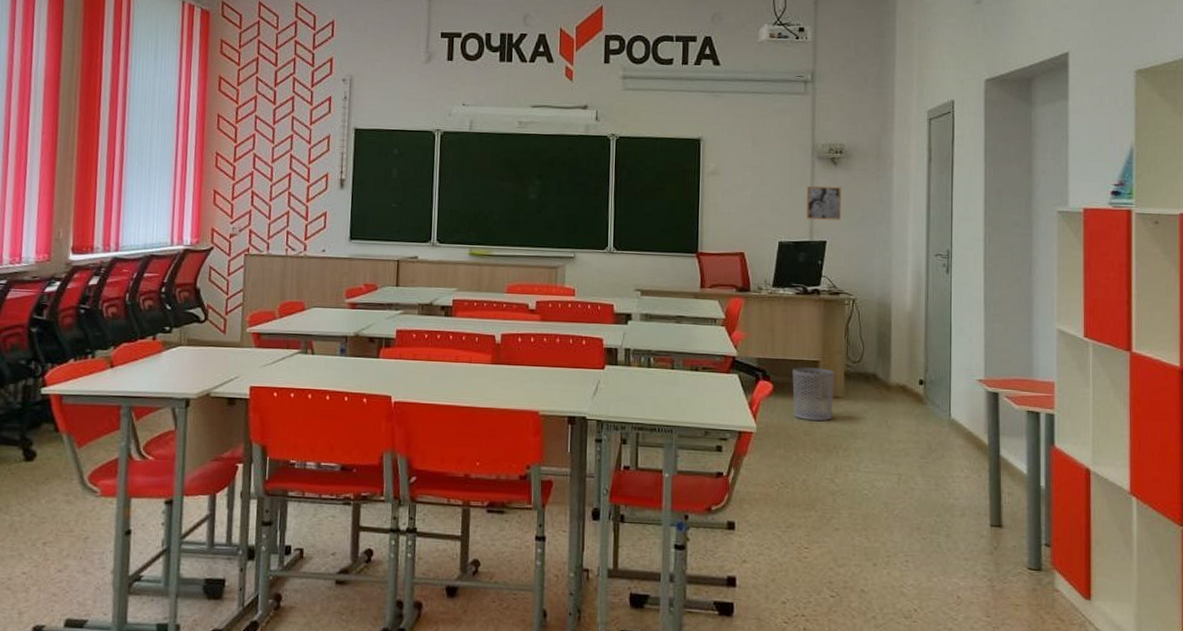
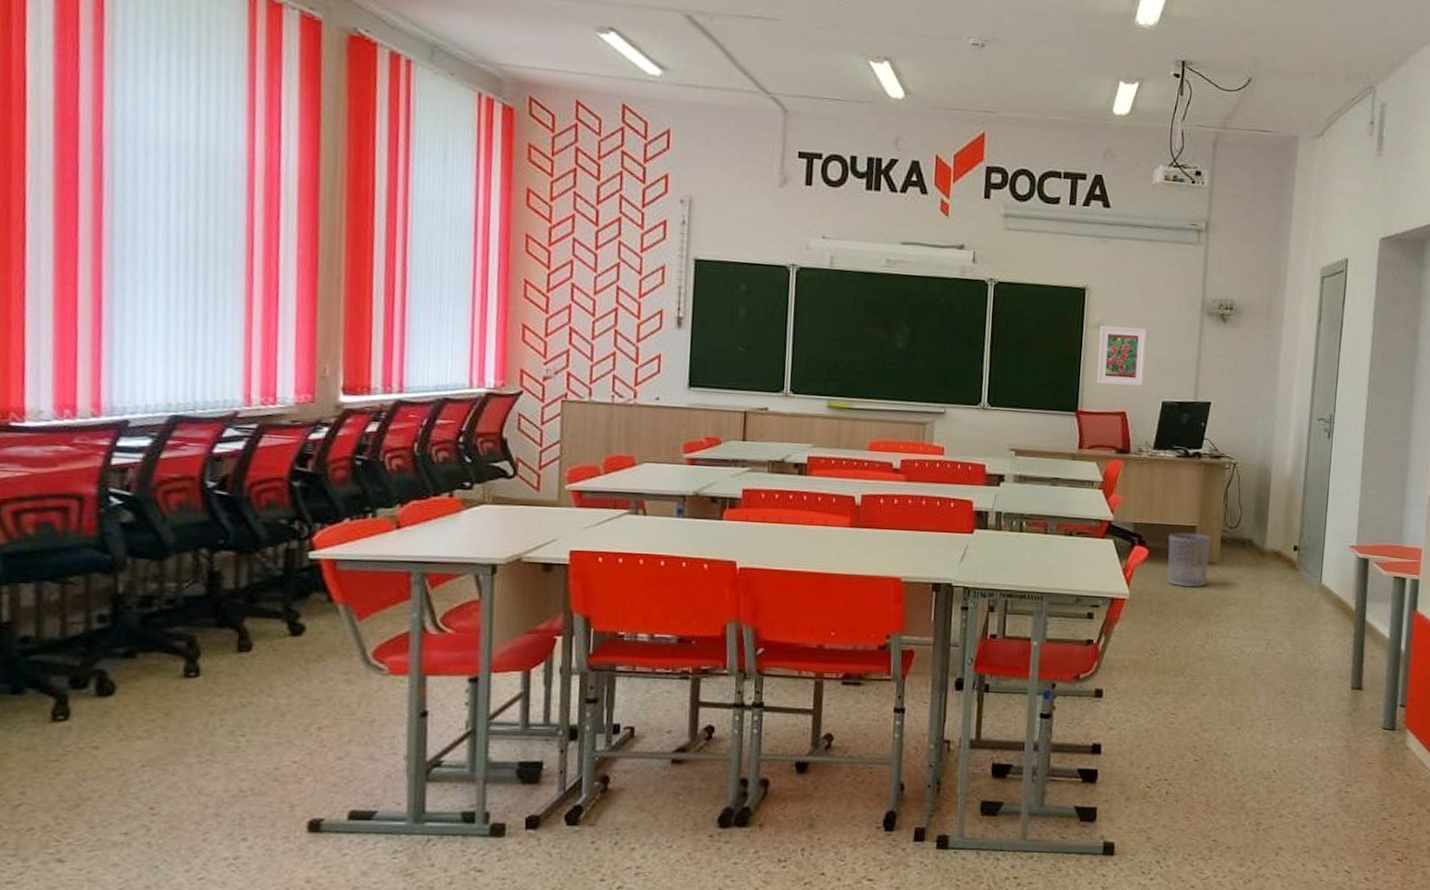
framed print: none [714,172,760,228] -> present [1096,325,1147,387]
wall art: present [806,186,841,220] -> none [1192,343,1229,381]

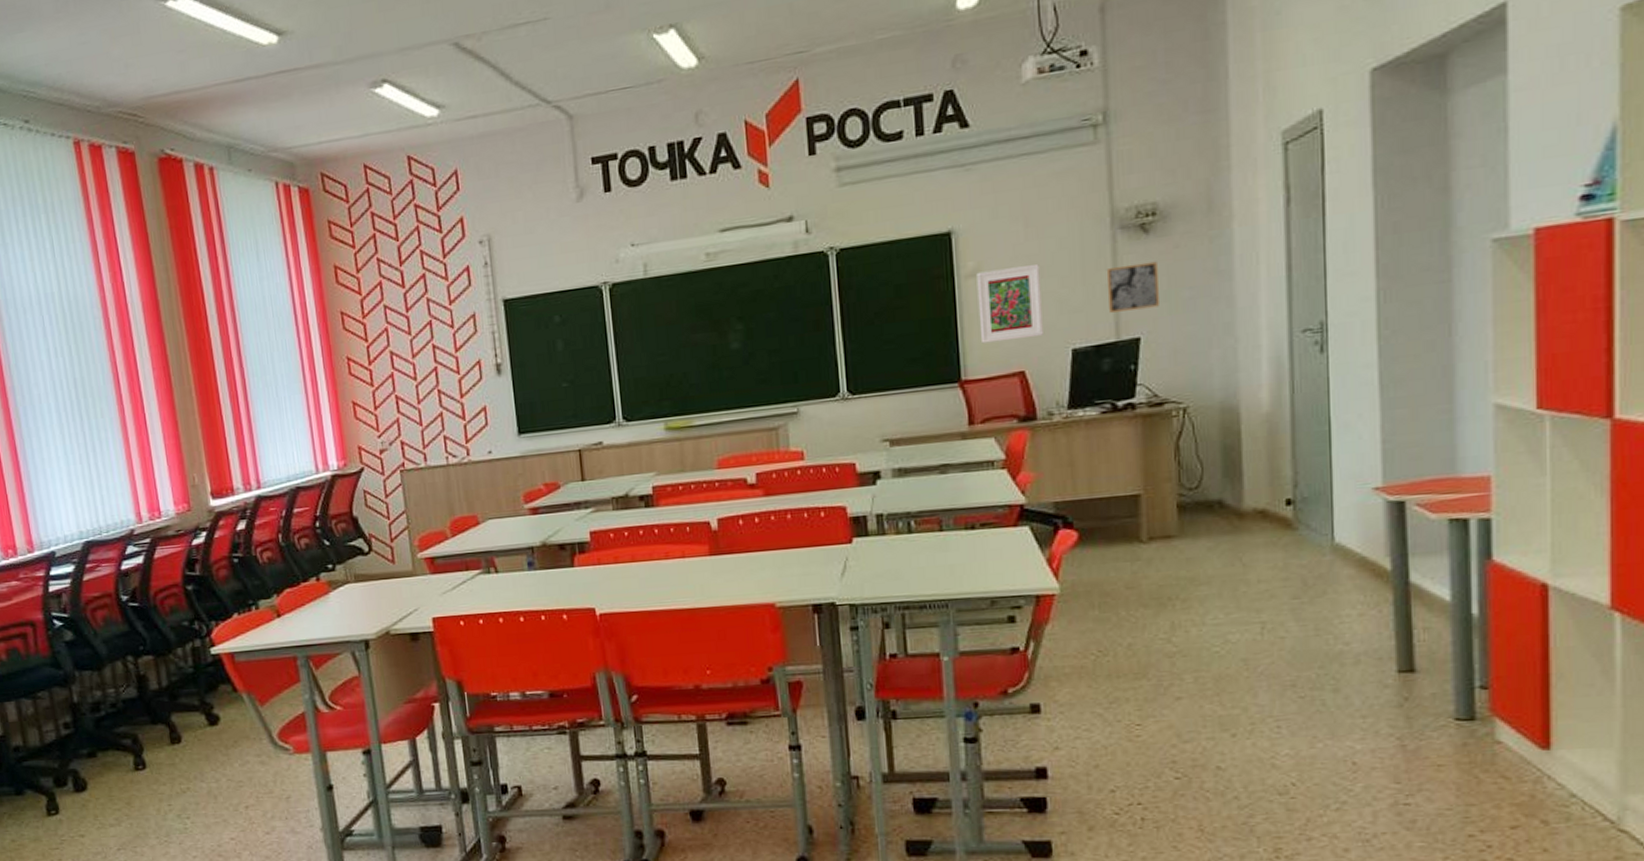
waste bin: present [1167,532,1212,588] -> none [1104,502,1164,571]
wall art: none [1192,343,1229,381] -> present [1106,261,1159,313]

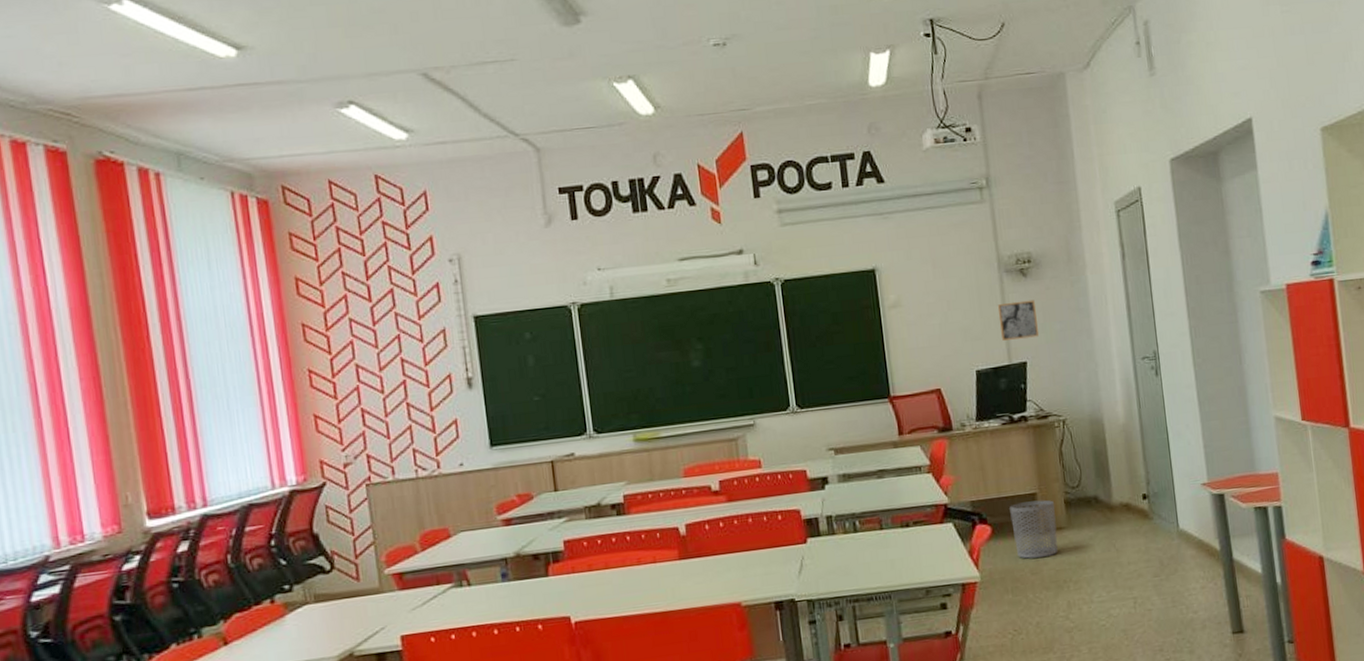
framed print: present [976,263,1043,344] -> none [897,298,953,365]
waste bin: none [1104,502,1164,571] -> present [1009,500,1058,559]

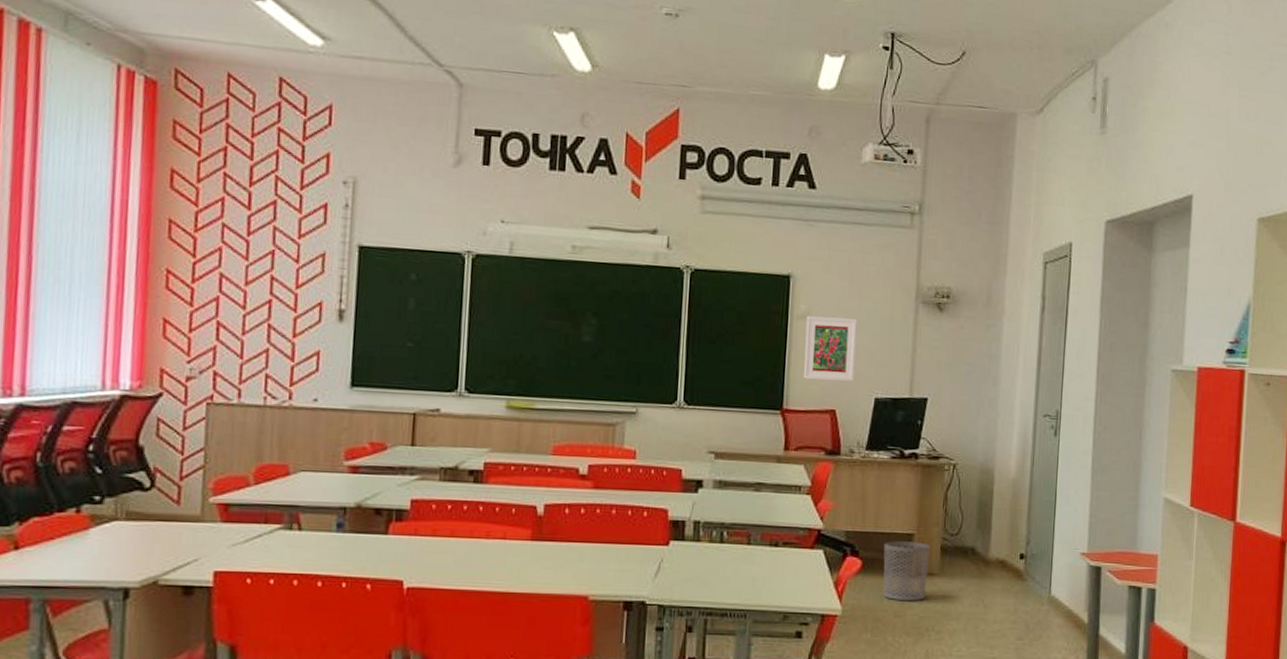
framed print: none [897,298,953,365] -> present [803,315,857,382]
wall art: present [997,299,1039,341] -> none [907,334,947,375]

